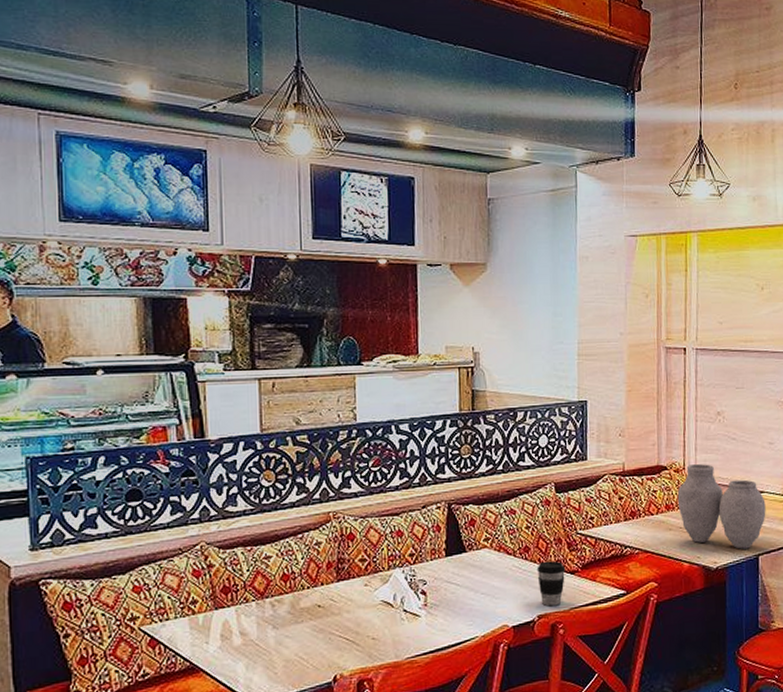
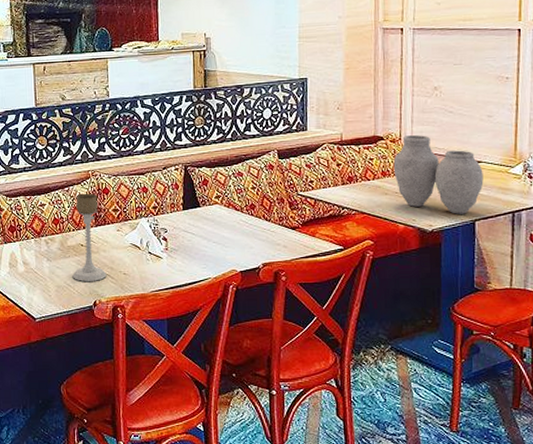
candle holder: none [306,540,351,652] -> present [72,193,107,281]
coffee cup: present [537,560,566,607] -> none [261,217,288,257]

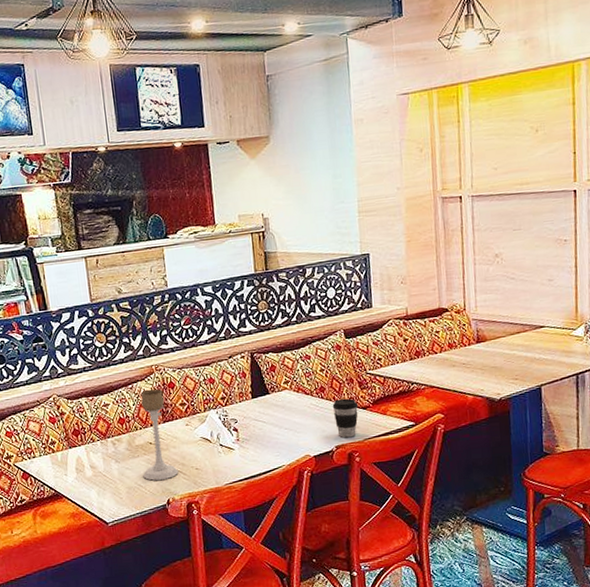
coffee cup: none [261,217,288,257] -> present [332,398,359,438]
vase: present [393,135,484,214] -> none [459,303,548,381]

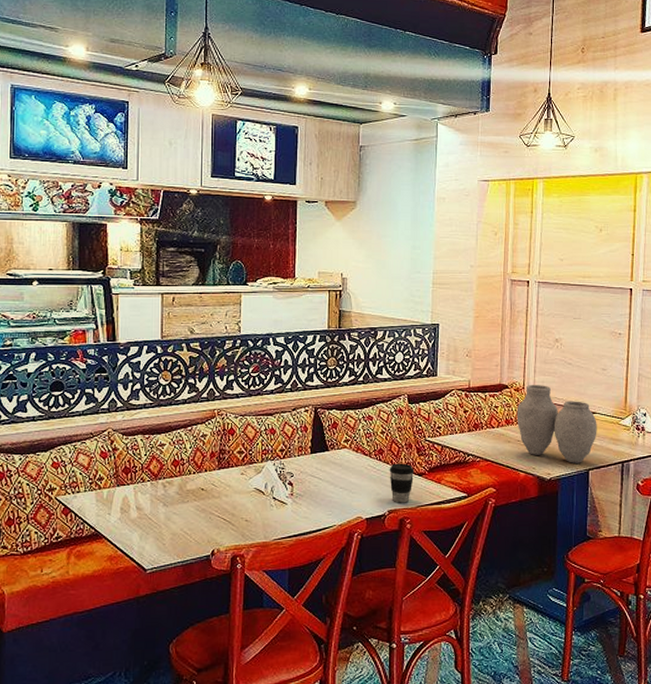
candle holder: present [140,388,179,481] -> none [190,433,227,529]
vase: none [459,303,548,381] -> present [516,385,597,463]

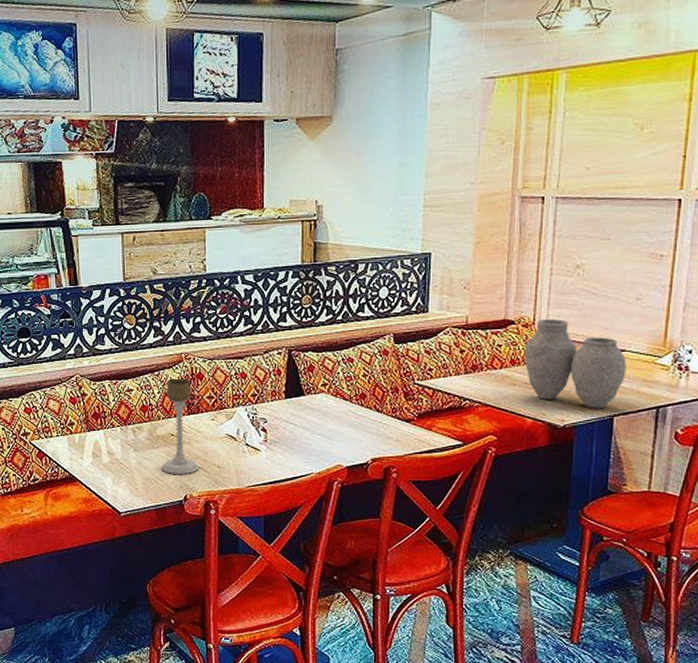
candle holder: none [190,433,227,529] -> present [161,378,199,474]
coffee cup: present [389,463,415,503] -> none [372,408,402,451]

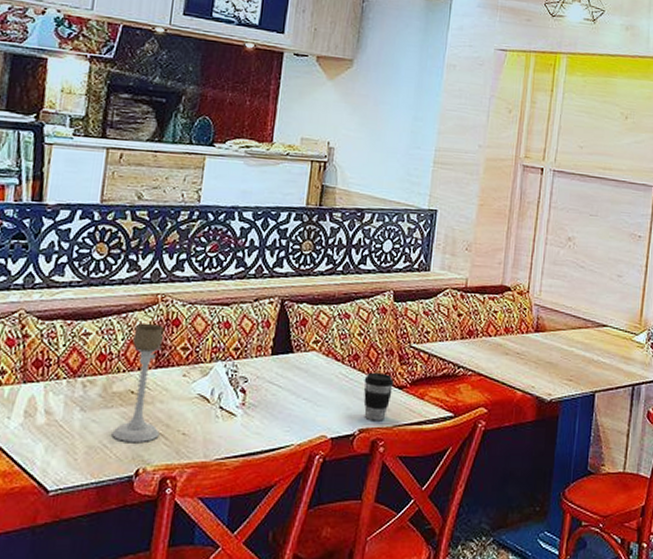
coffee cup: none [372,408,402,451] -> present [363,372,395,421]
vase: present [524,319,627,409] -> none [517,288,608,384]

